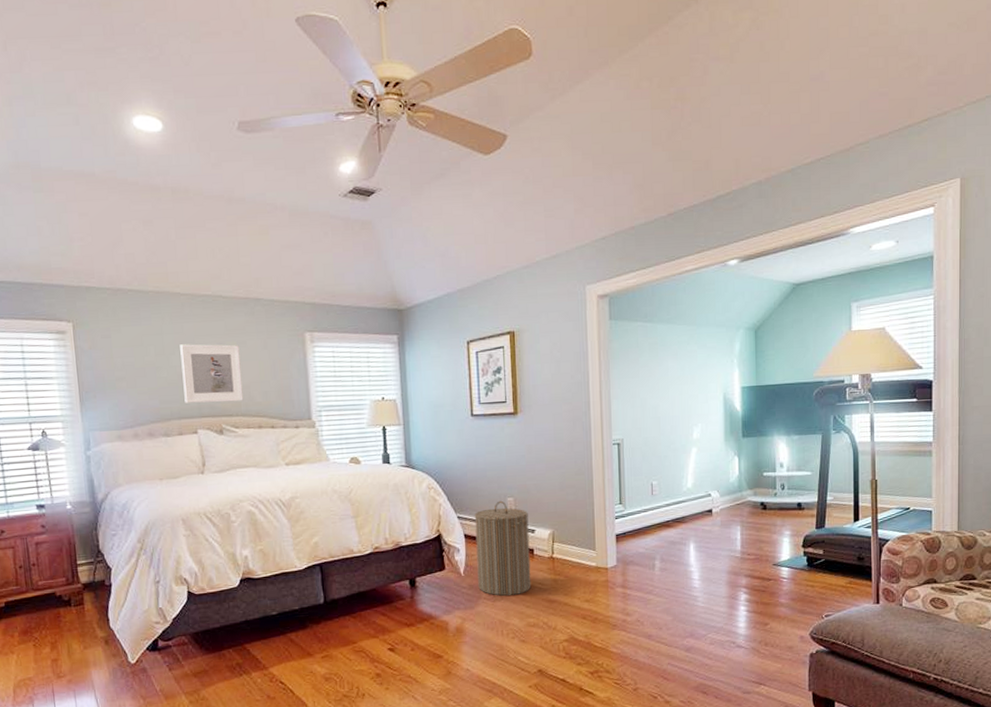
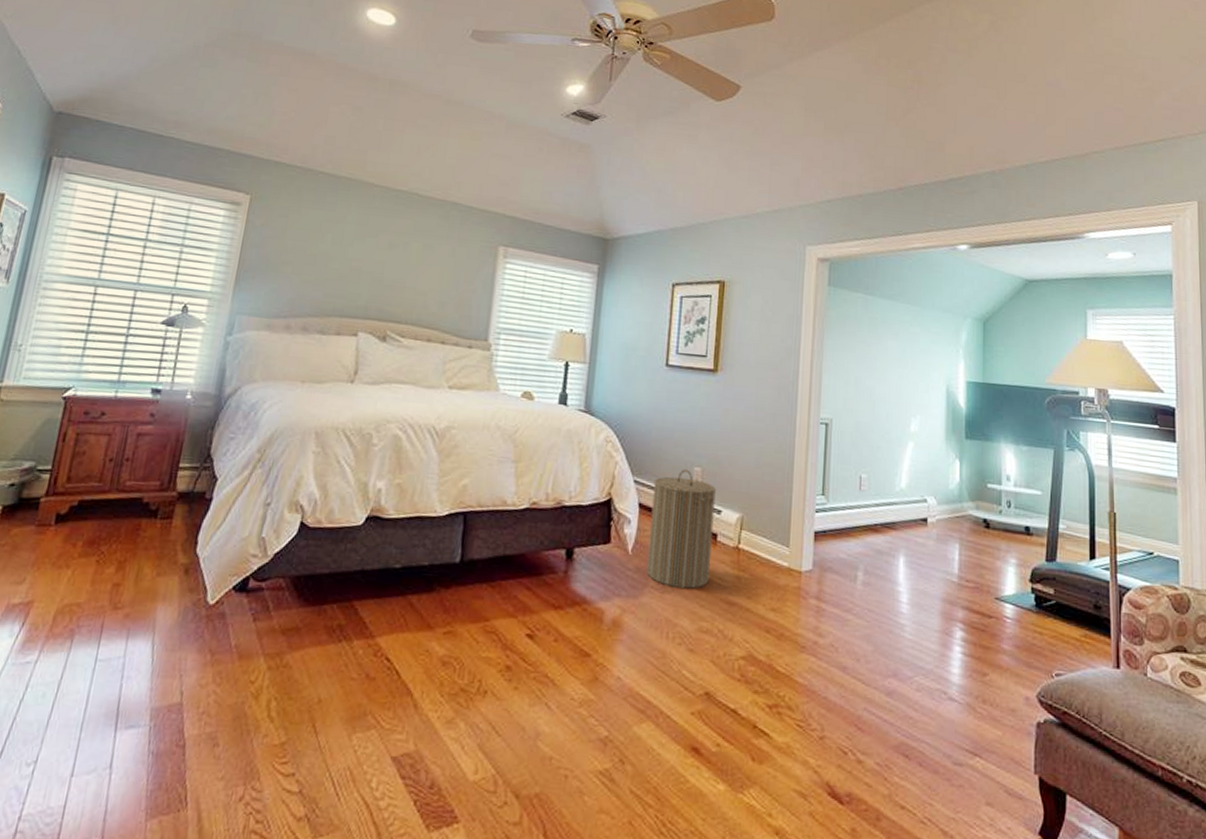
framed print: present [180,344,244,403] -> none [351,237,425,309]

